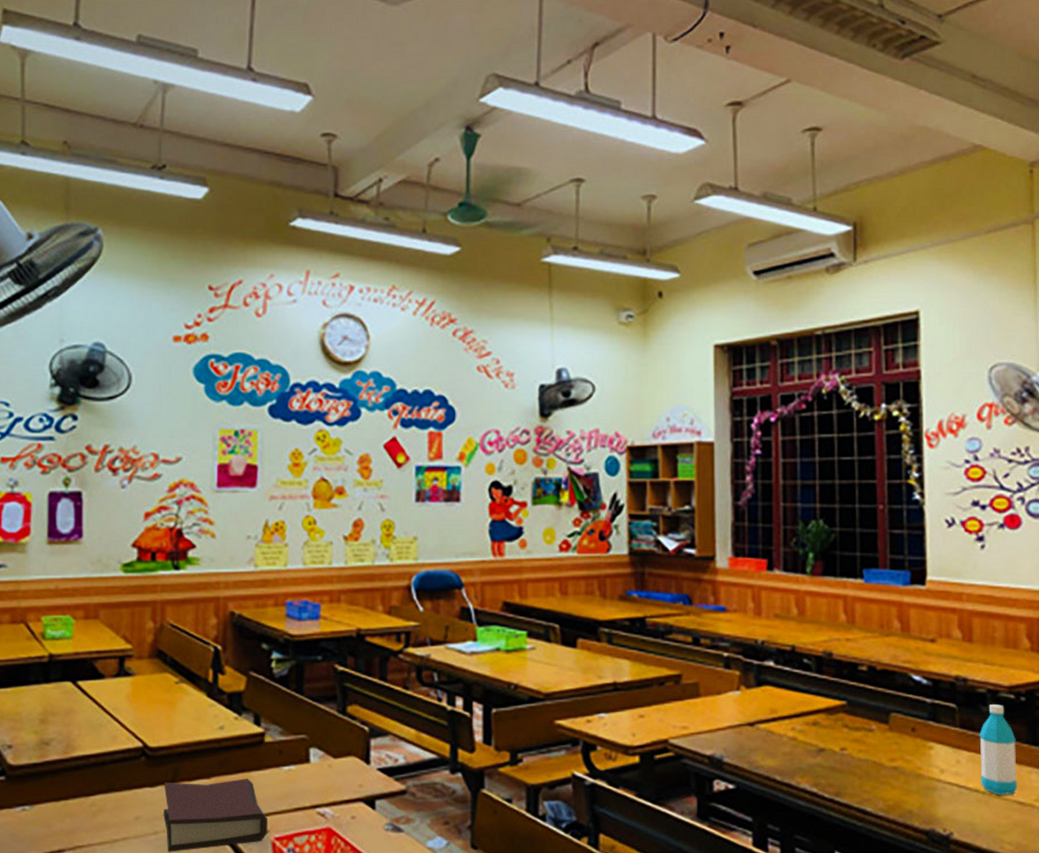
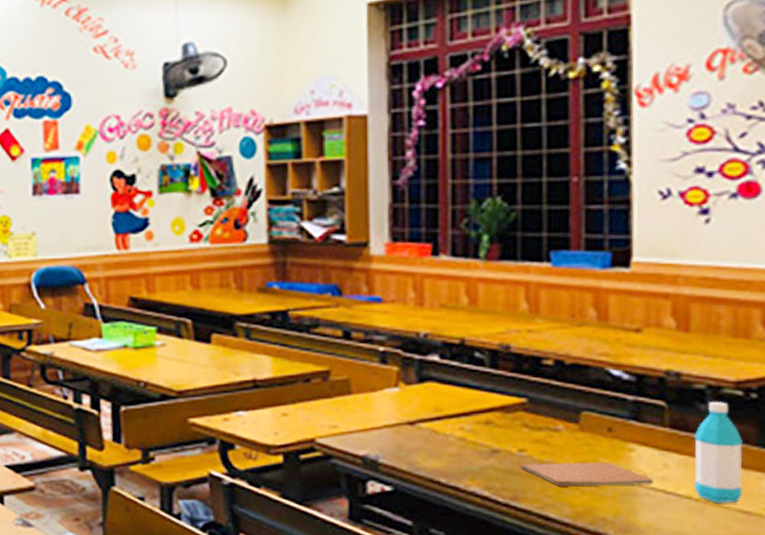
book: none [842,759,949,782] -> present [520,462,654,487]

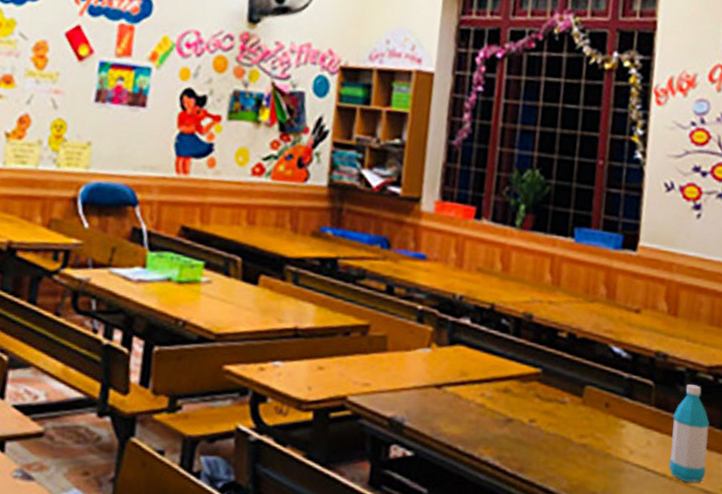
book: present [520,462,654,487] -> none [529,434,638,462]

